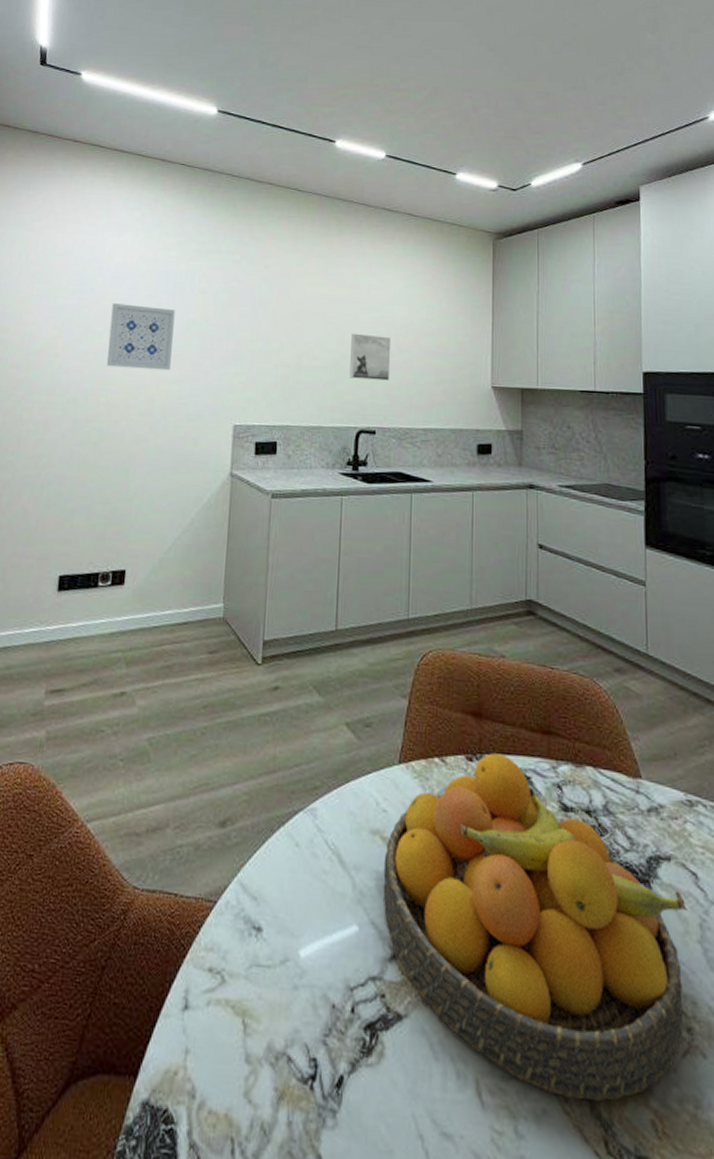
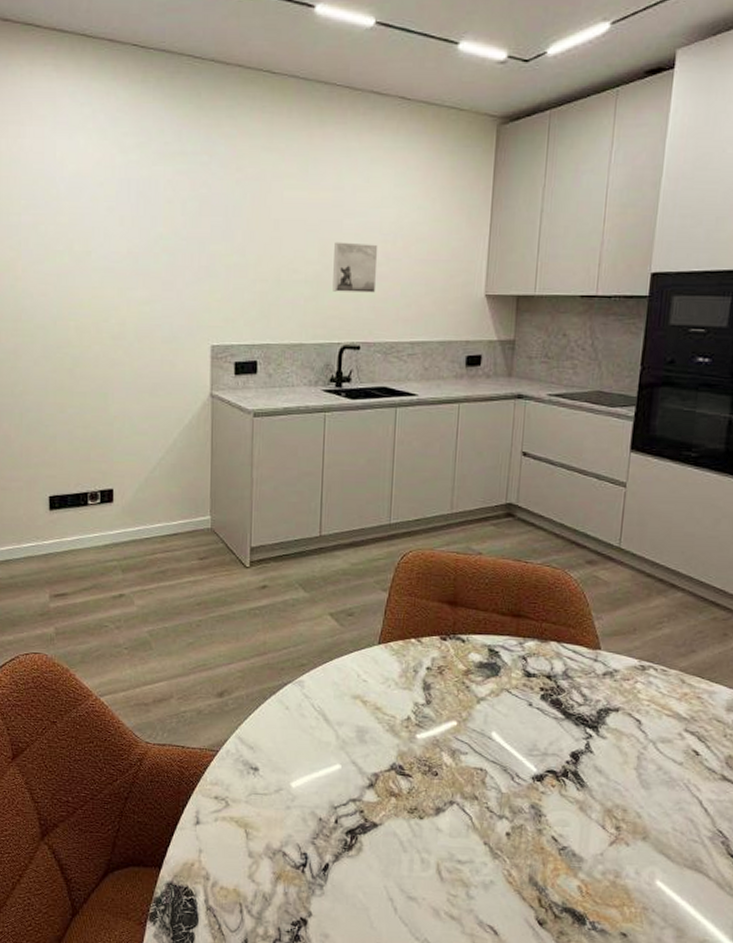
wall art: present [107,303,175,371] -> none [71,218,141,291]
fruit bowl: present [382,753,687,1102] -> none [362,634,628,875]

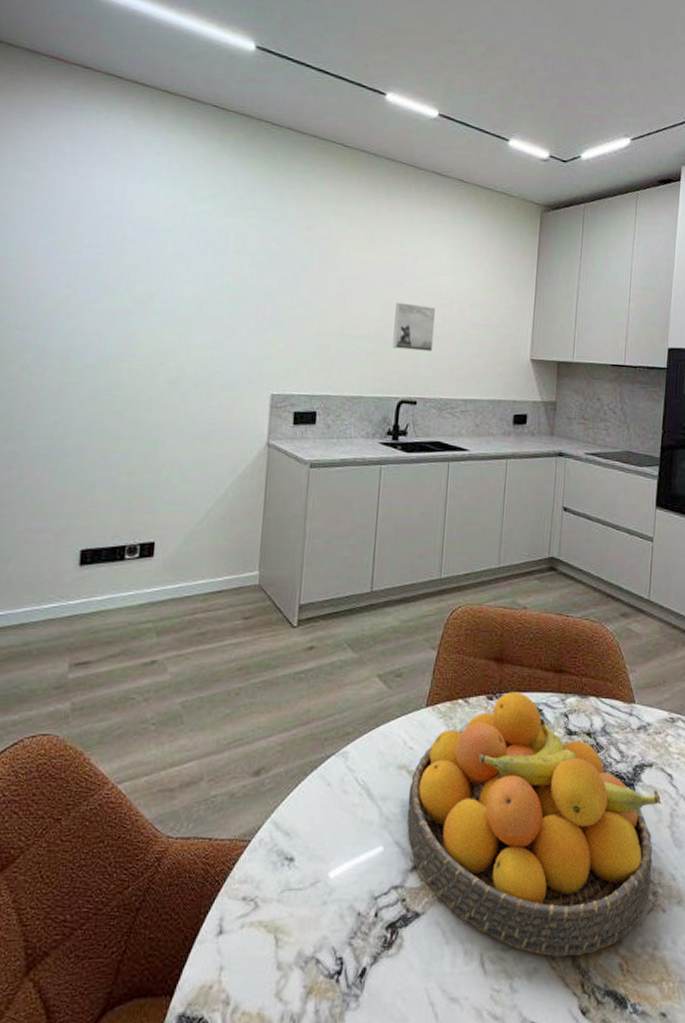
fruit bowl: none [362,634,628,875] -> present [406,692,662,957]

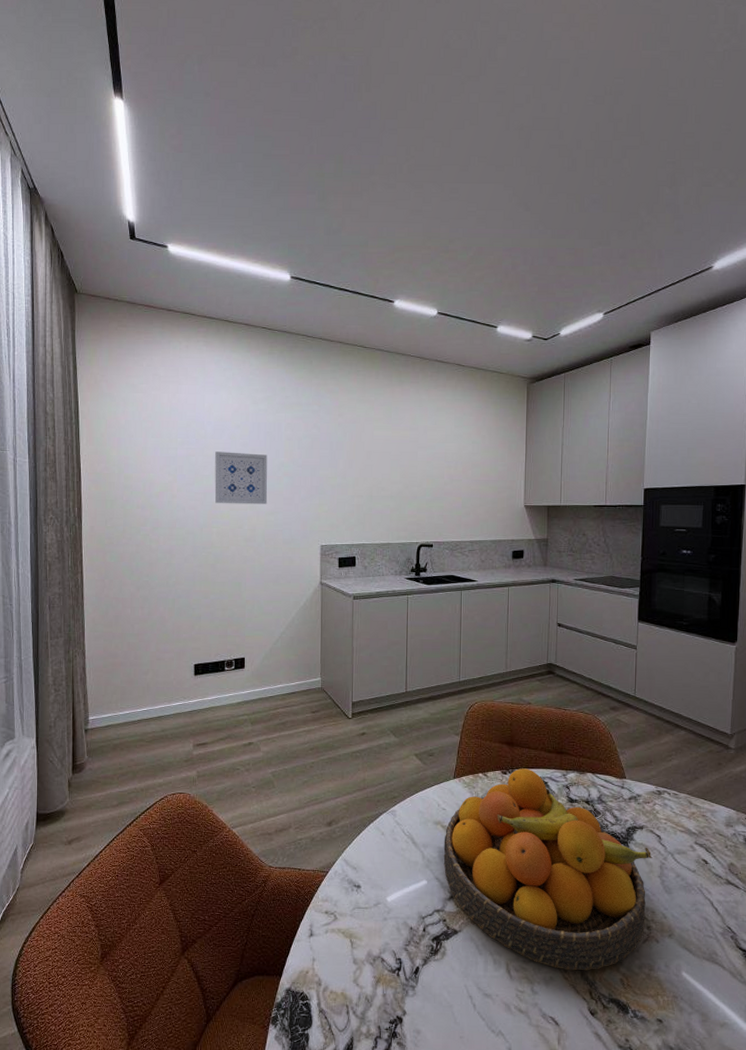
wall art: none [130,260,208,336] -> present [214,451,268,505]
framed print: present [393,302,436,352] -> none [411,467,444,505]

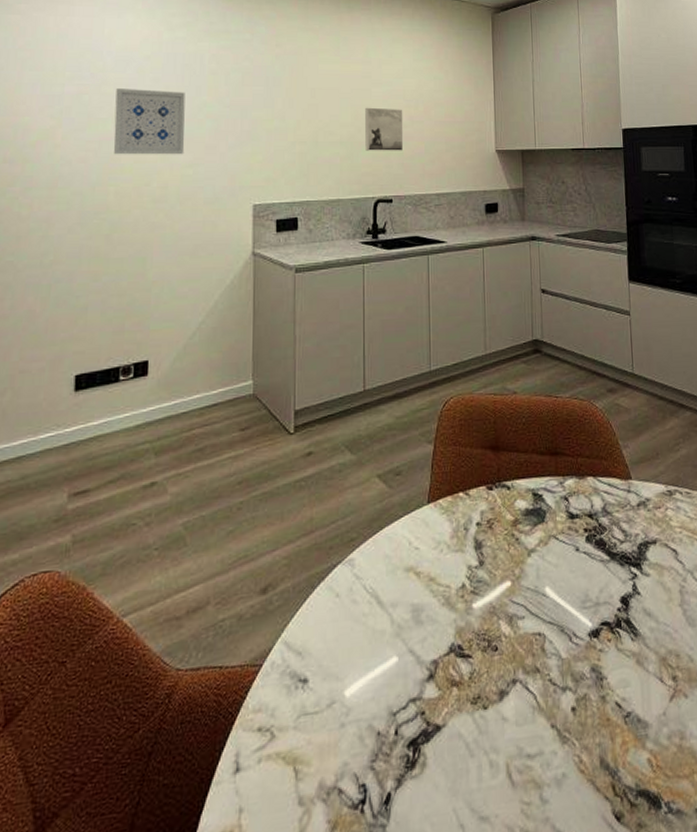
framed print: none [411,467,444,505] -> present [365,107,404,151]
fruit bowl: present [443,768,652,971] -> none [418,479,670,760]

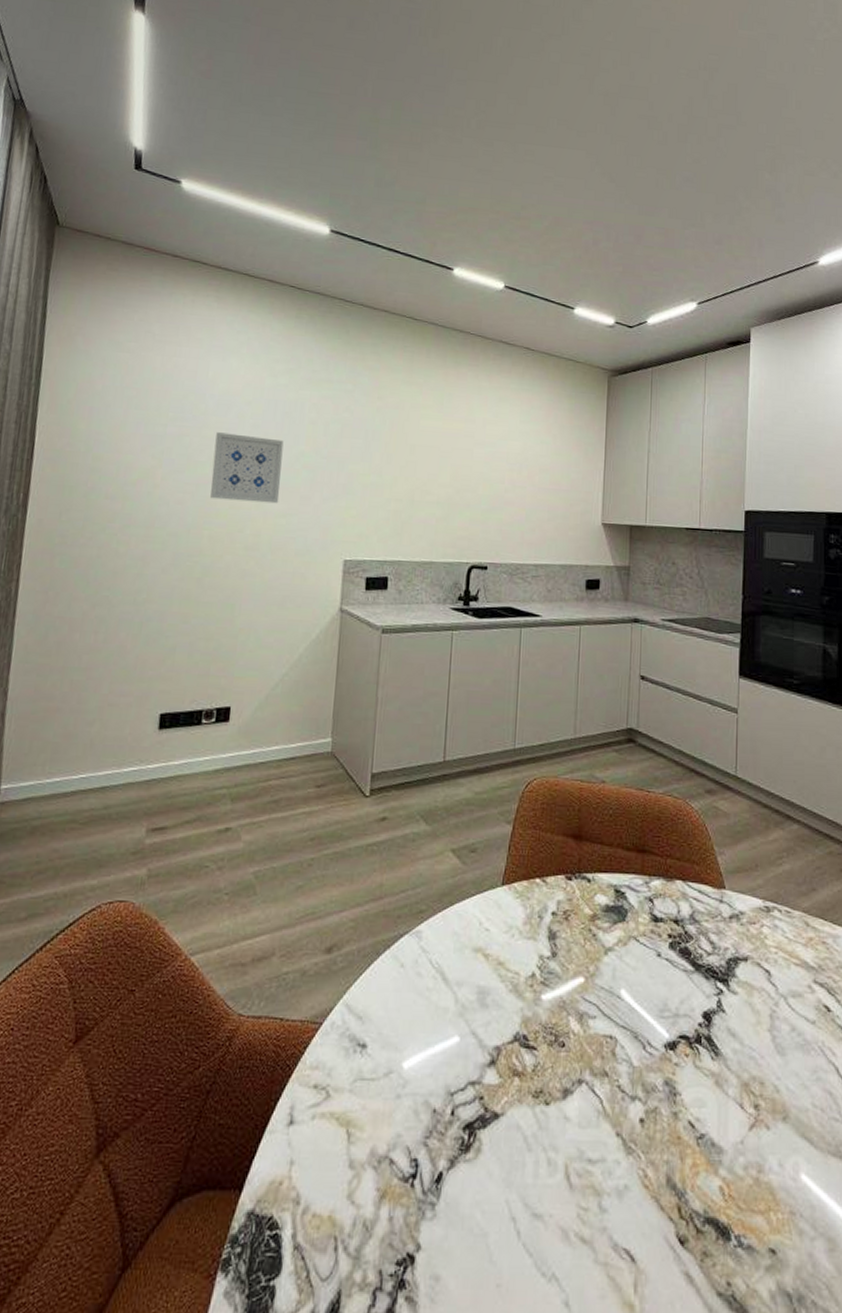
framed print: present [365,107,404,151] -> none [463,468,505,517]

